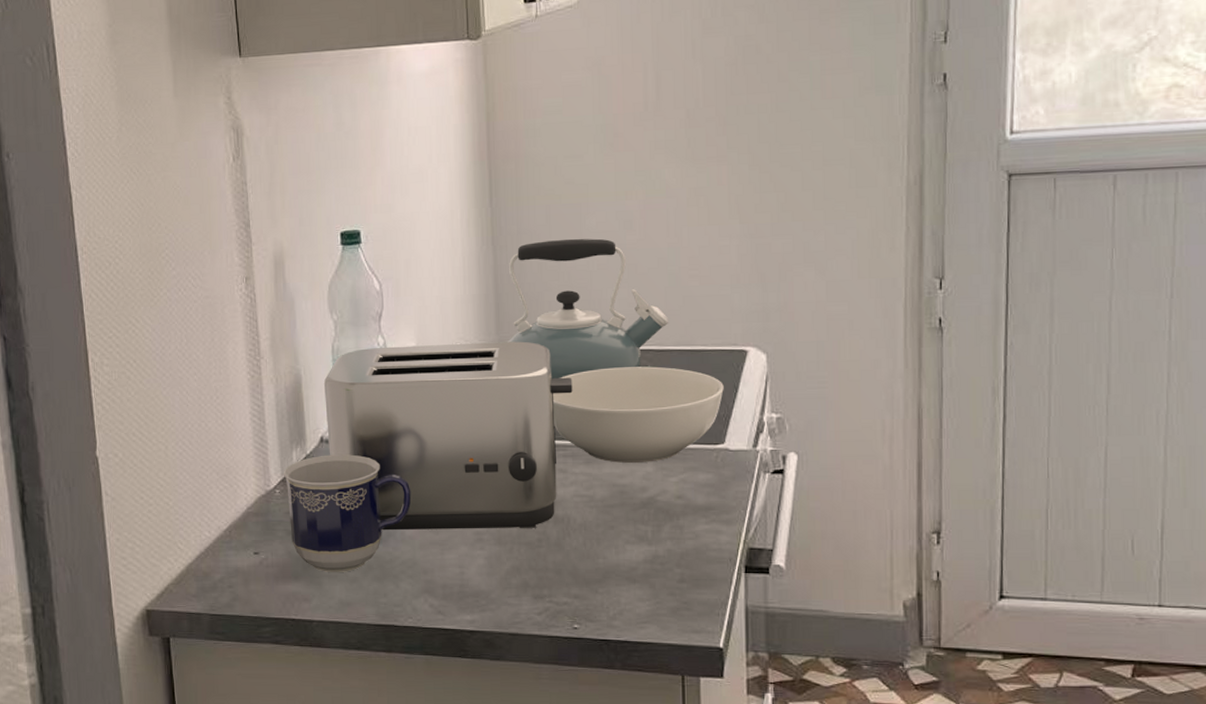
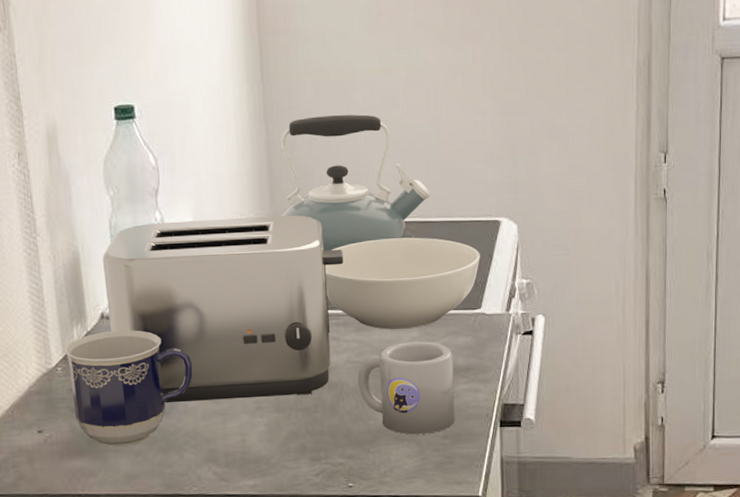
mug: none [586,477,694,576] -> present [358,341,455,435]

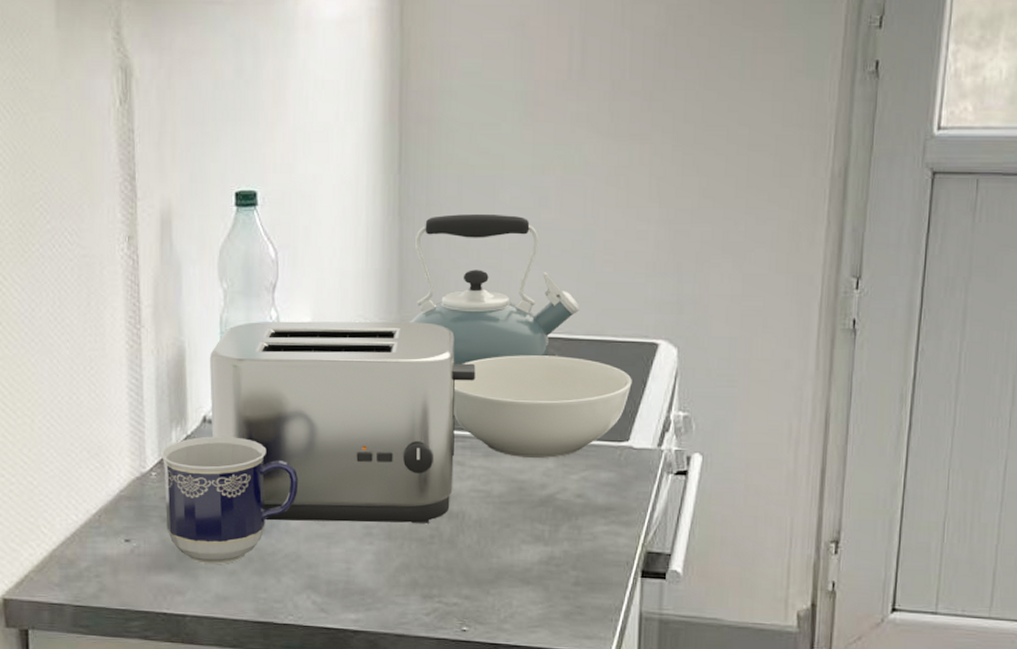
mug: present [358,341,455,435] -> none [482,473,592,579]

